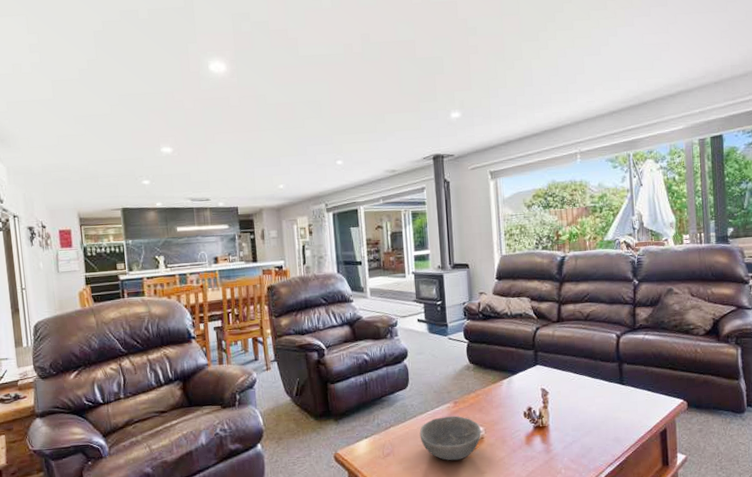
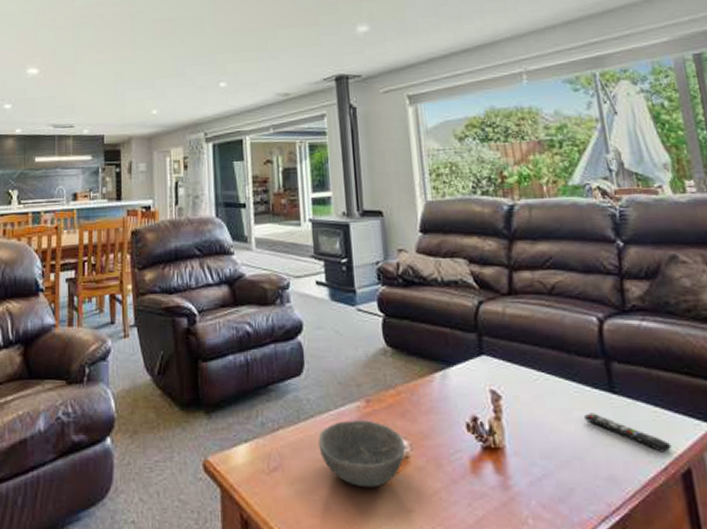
remote control: none [602,398,656,420] -> present [584,413,672,452]

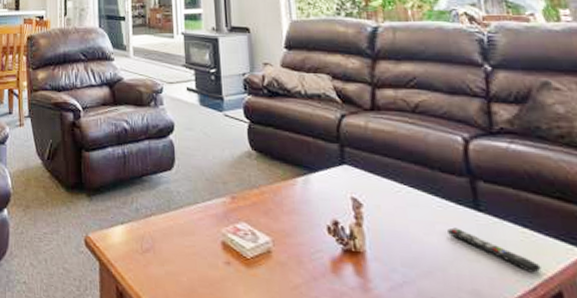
bowl: present [318,420,405,488] -> none [186,213,268,276]

